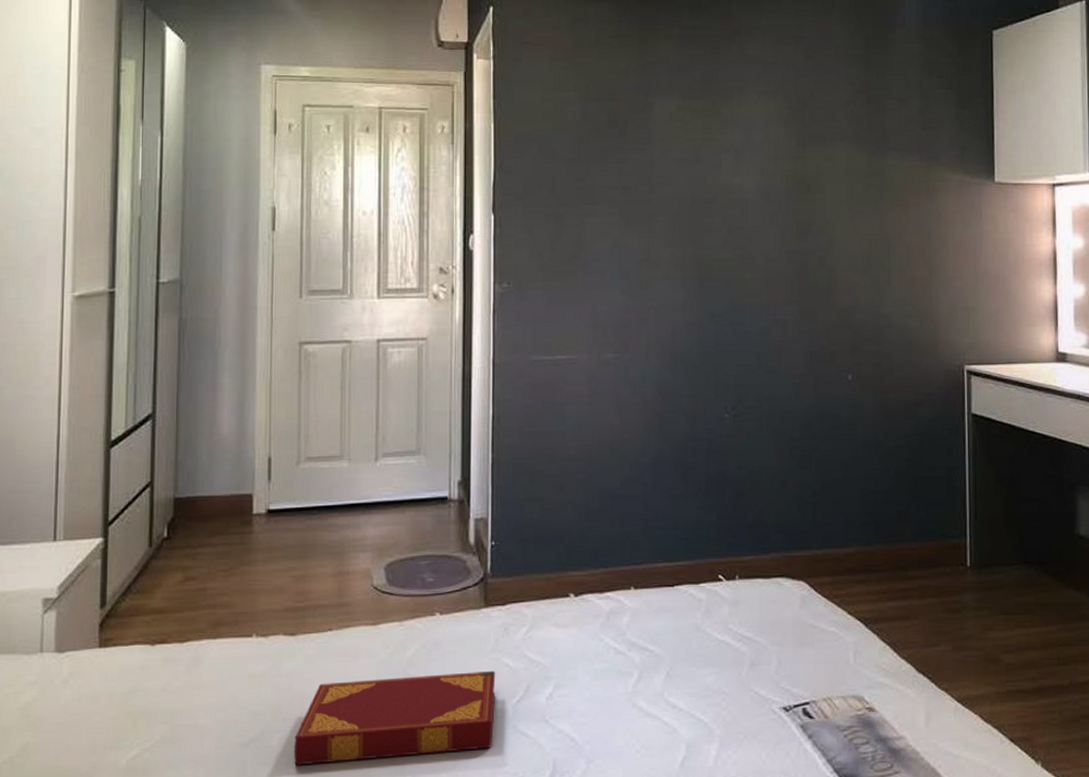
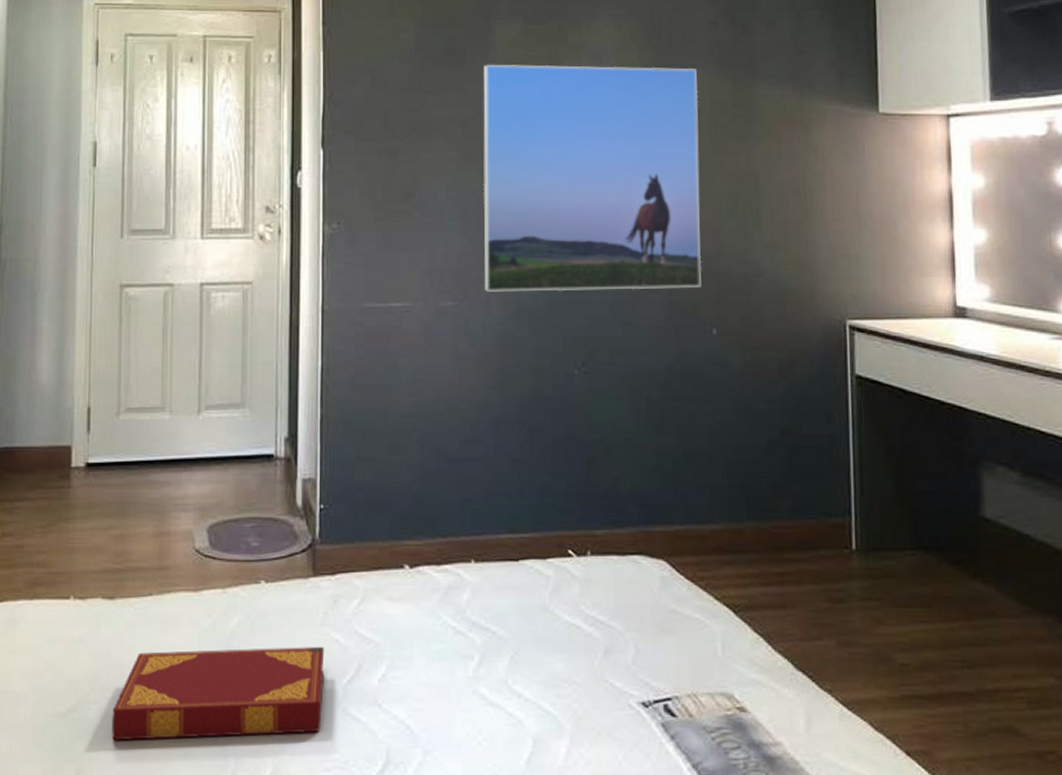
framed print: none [642,136,839,345] -> present [483,64,702,292]

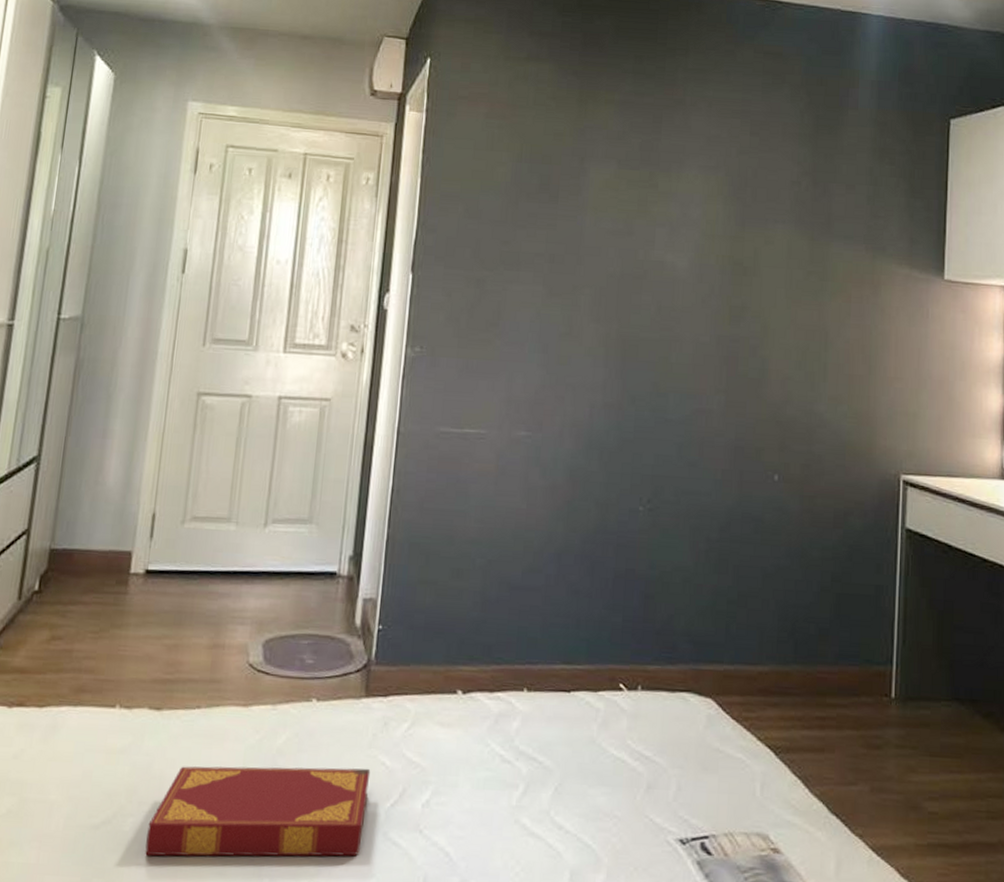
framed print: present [483,64,702,292] -> none [558,203,778,434]

